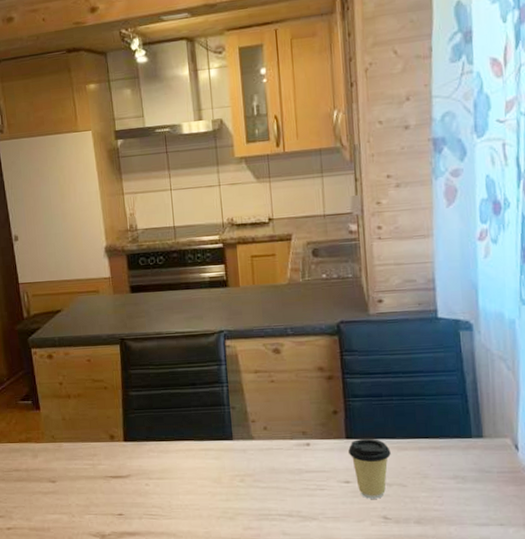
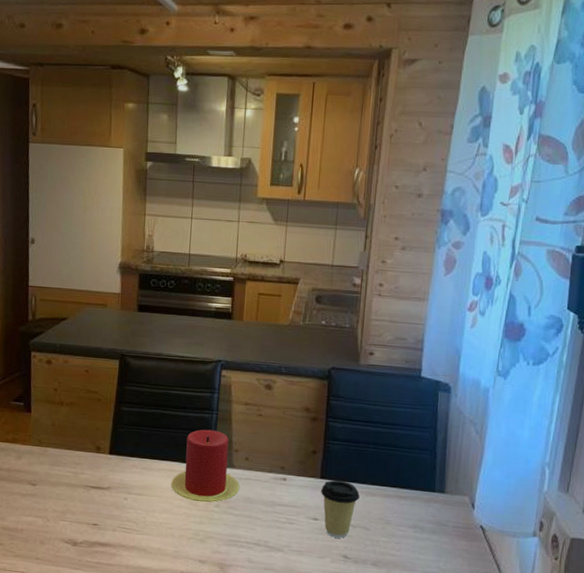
candle: none [191,403,263,479] -> present [171,429,240,503]

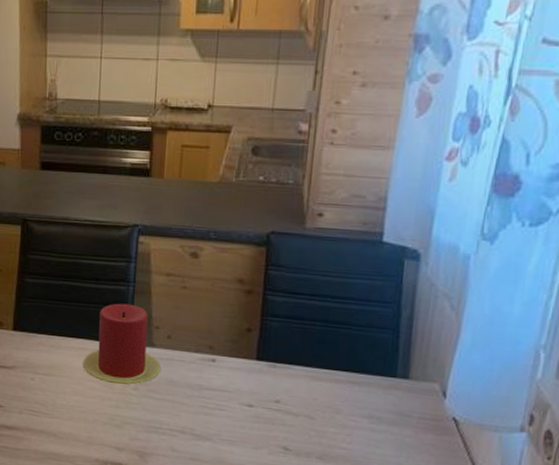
coffee cup: present [321,480,360,538] -> none [257,362,304,428]

